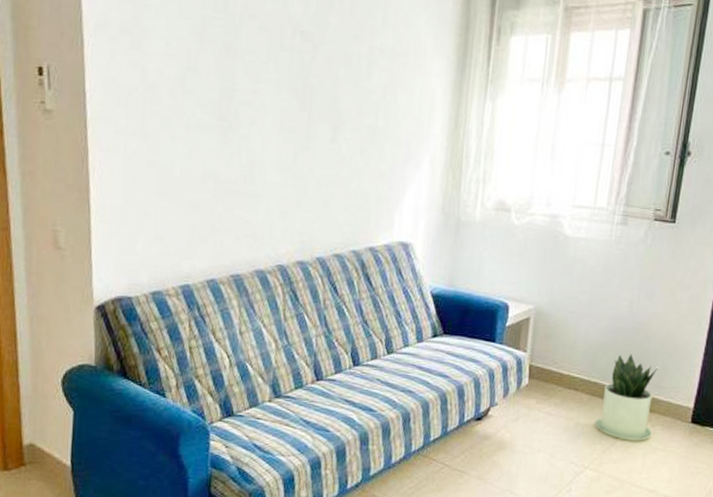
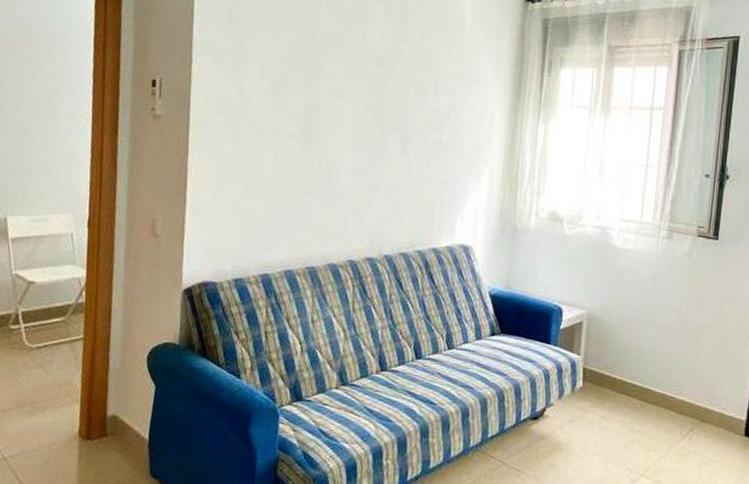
planter: present [594,354,657,441] -> none [648,362,708,452]

